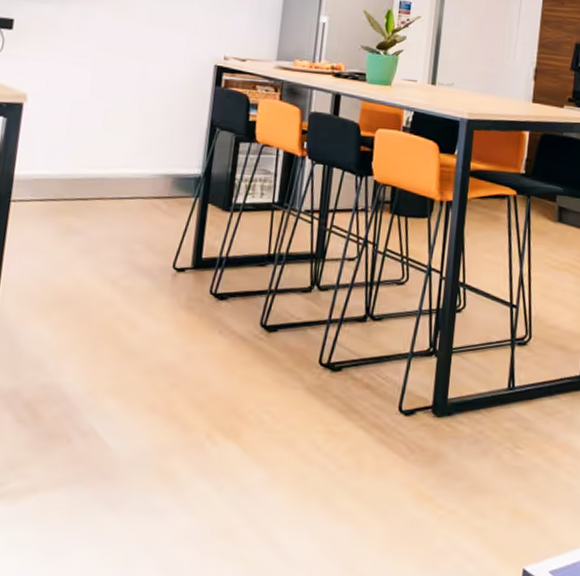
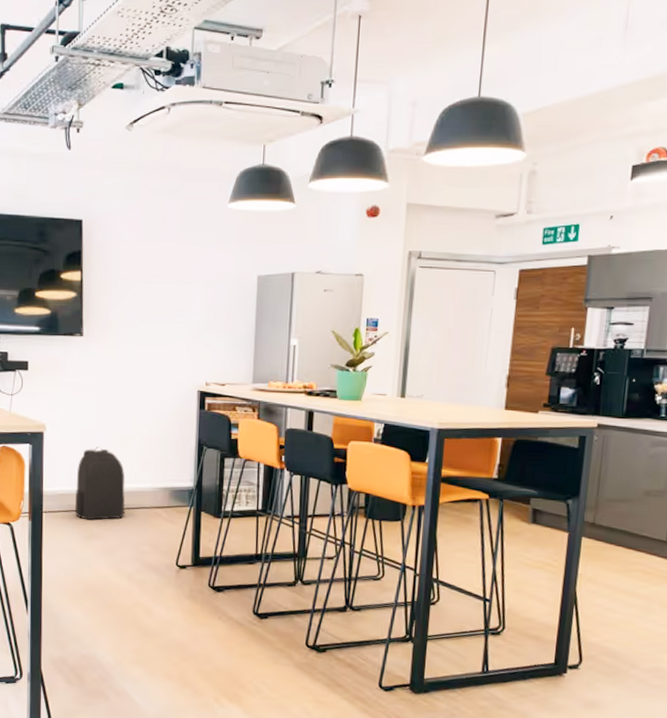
backpack: none [51,123,120,212] -> present [74,447,126,520]

